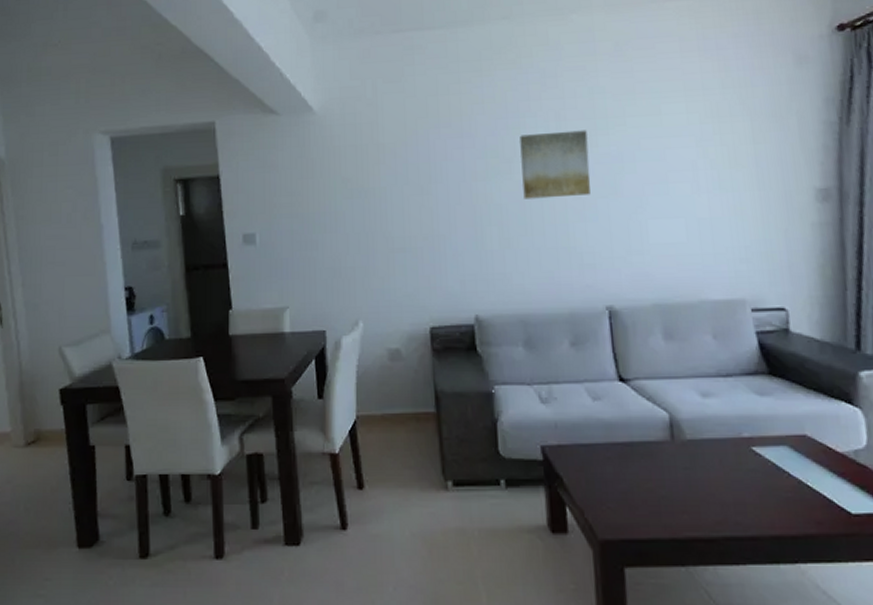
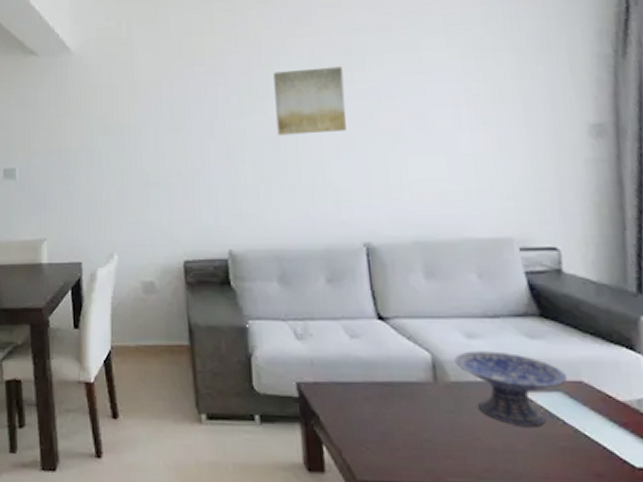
decorative bowl: none [690,409,792,480] -> present [454,351,567,427]

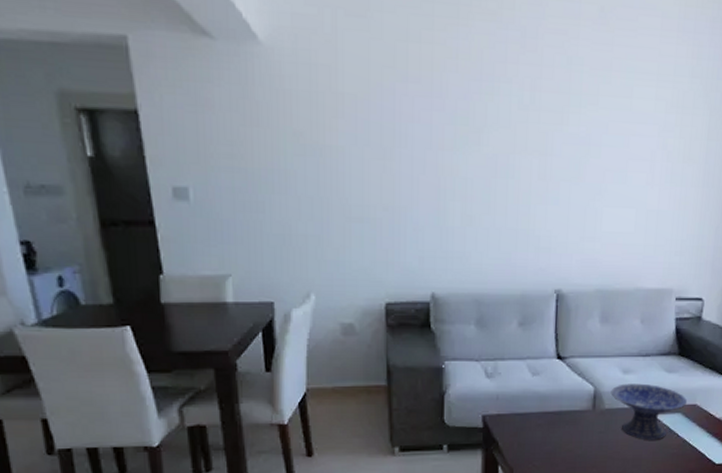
wall art: present [273,66,346,136] -> none [490,102,560,177]

